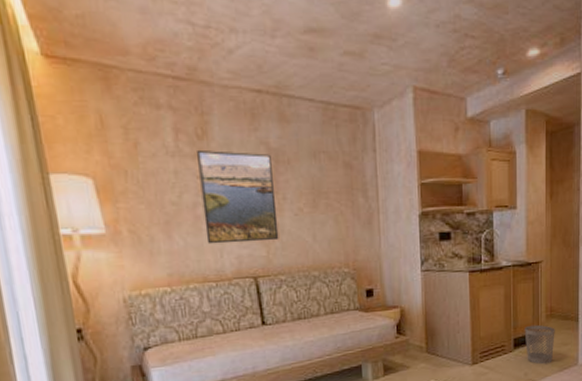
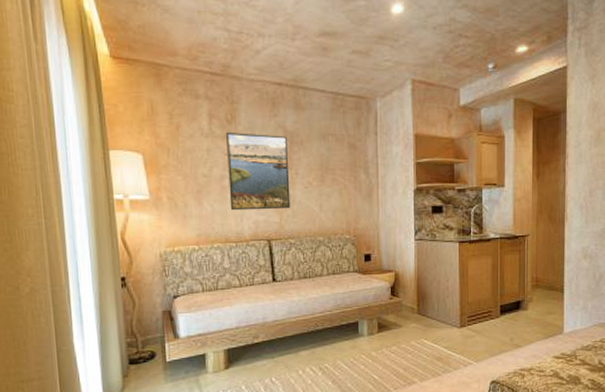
wastebasket: present [524,324,555,365] -> none [510,293,541,331]

